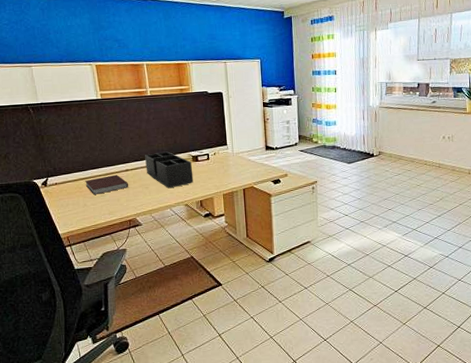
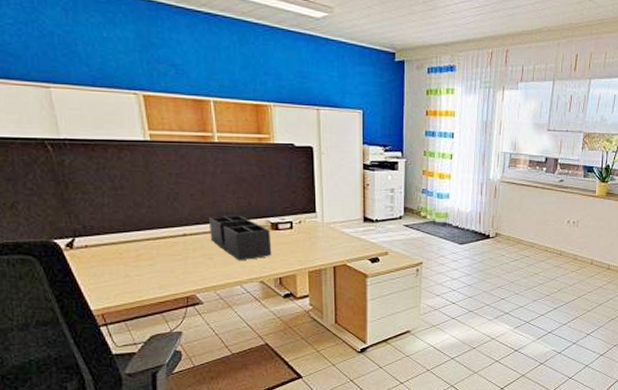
notebook: present [85,174,128,195] -> none [127,239,186,263]

